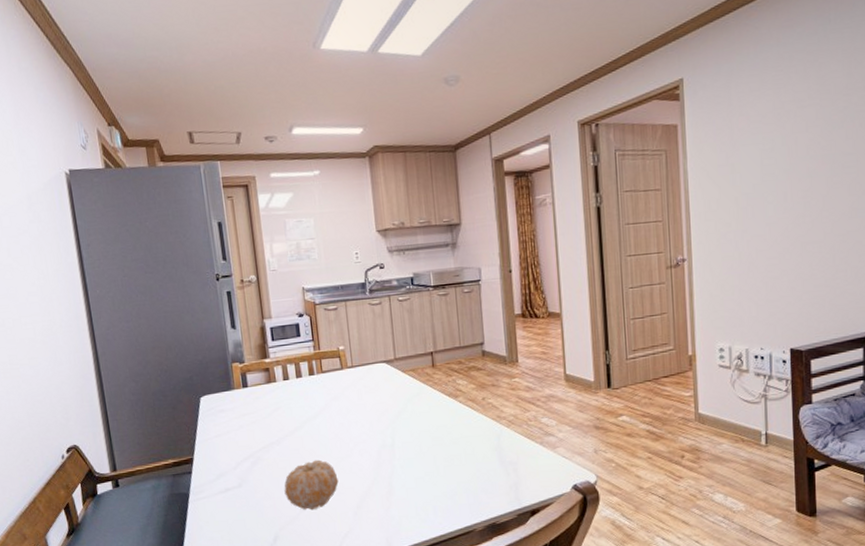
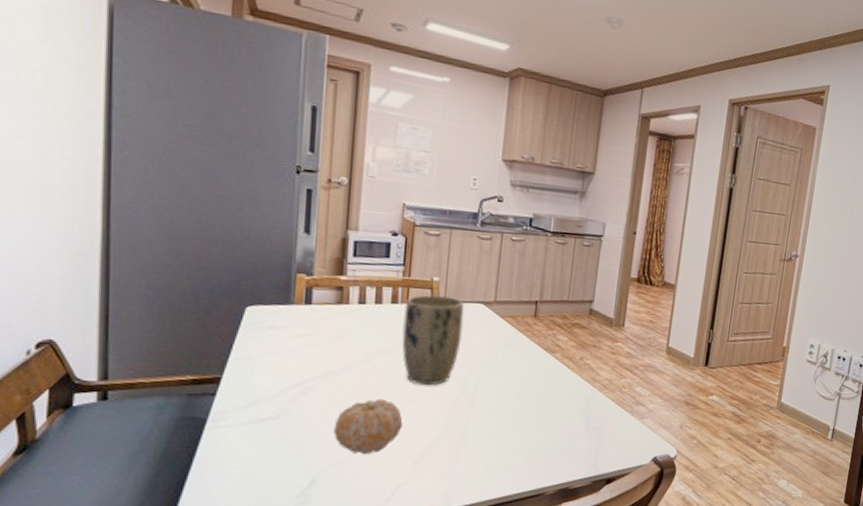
plant pot: none [320,360,373,444] -> present [402,295,464,386]

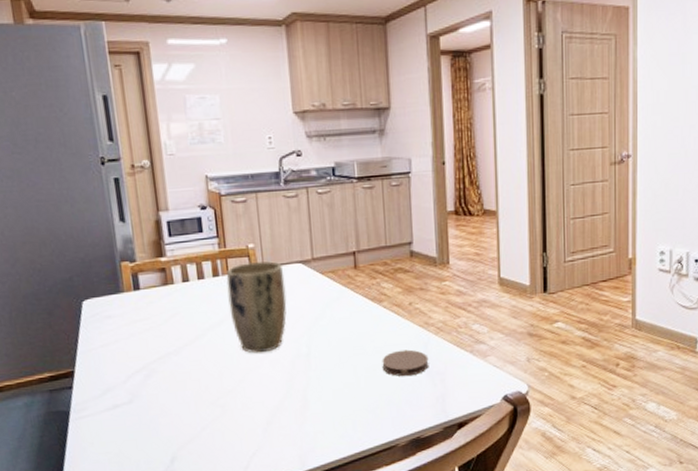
fruit: present [333,398,403,455] -> none [183,371,246,428]
coaster: none [544,401,590,428] -> present [382,349,429,377]

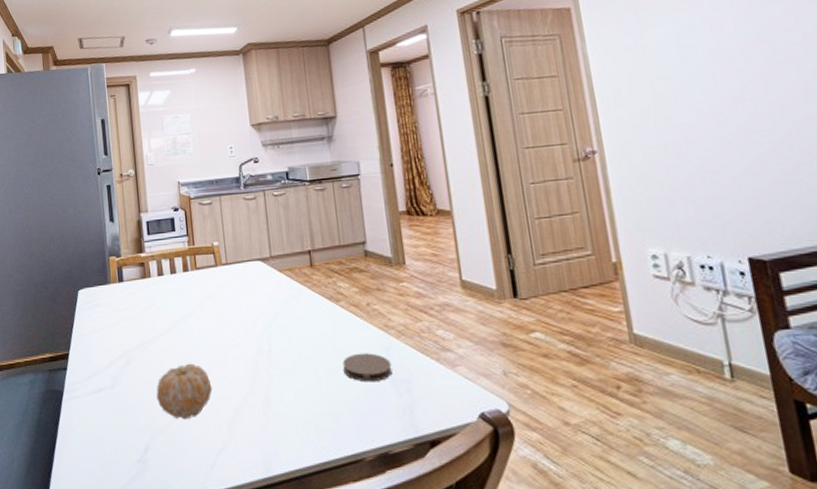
fruit: none [183,371,246,428] -> present [156,363,212,420]
plant pot: present [226,260,287,353] -> none [194,257,248,347]

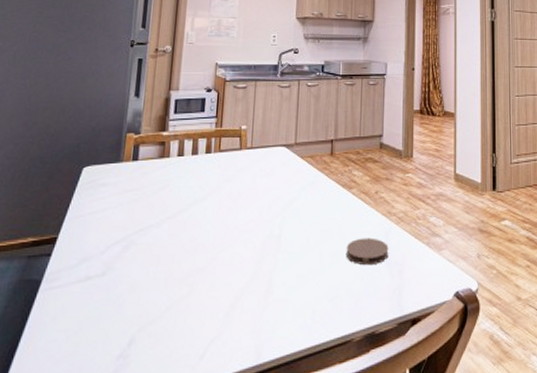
fruit: present [156,363,212,420] -> none [152,248,216,309]

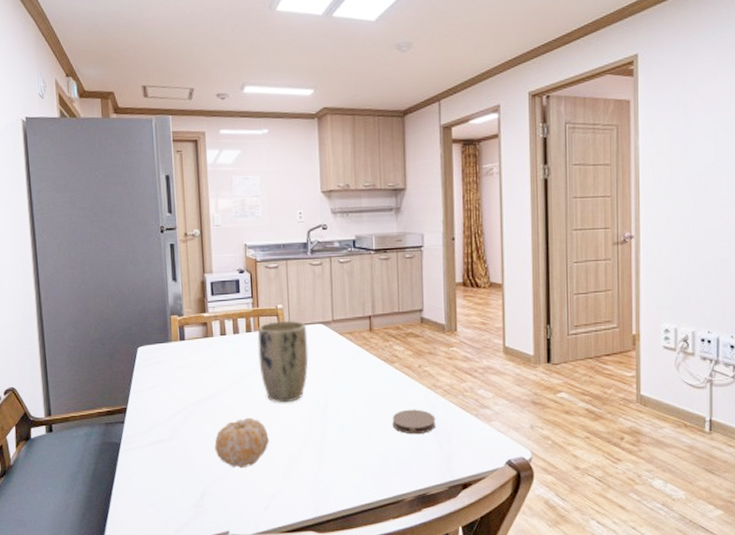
fruit: none [152,248,216,309] -> present [214,417,269,469]
plant pot: none [215,142,269,231] -> present [257,320,309,403]

